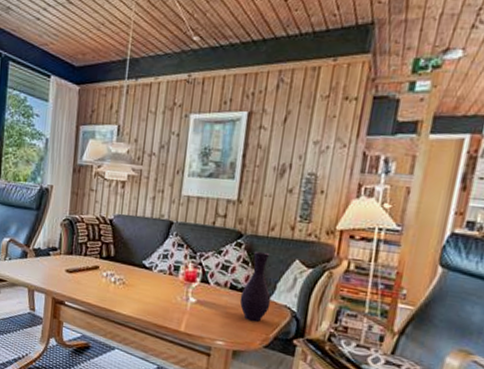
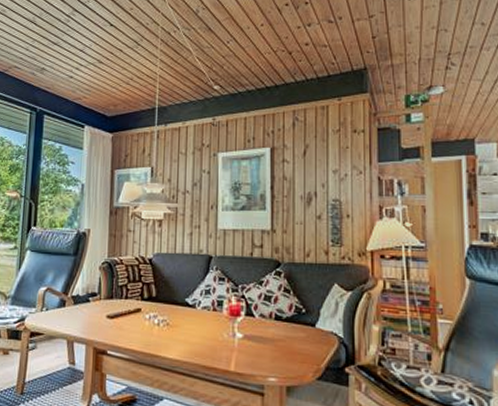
vase: present [239,251,271,322] -> none [286,278,317,352]

